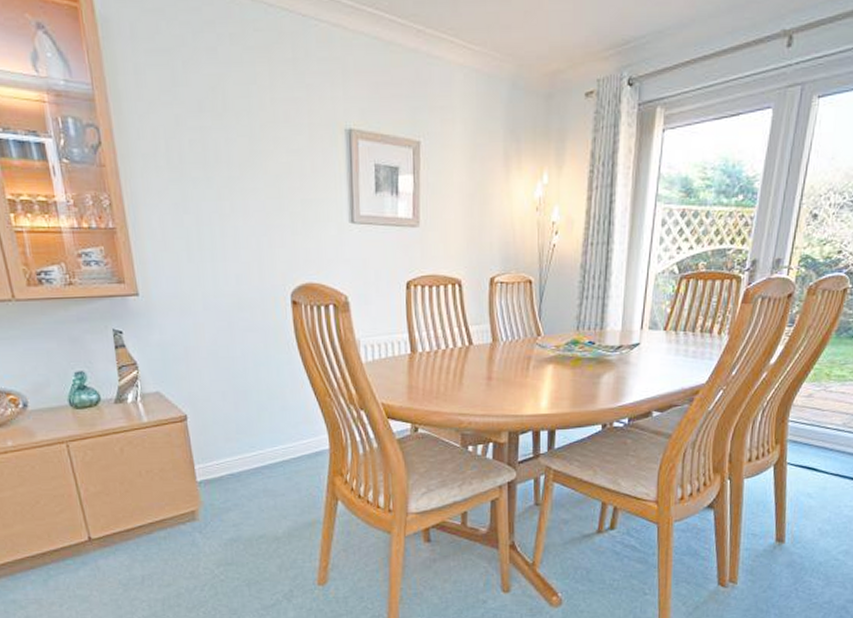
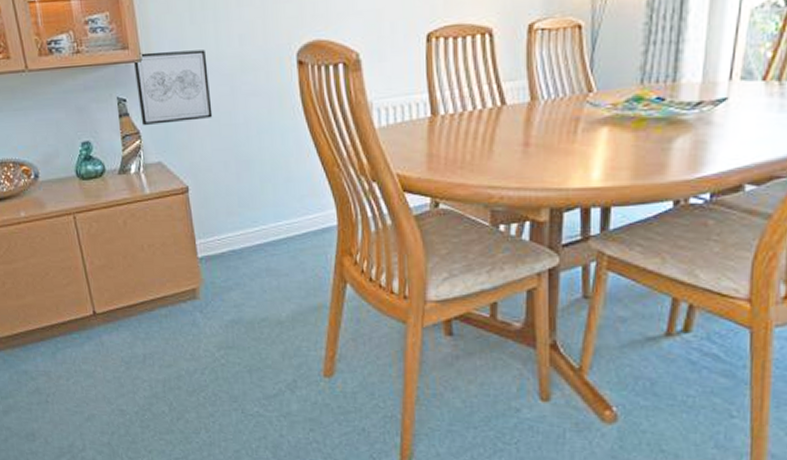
wall art: none [129,287,211,358] -> present [133,50,213,126]

